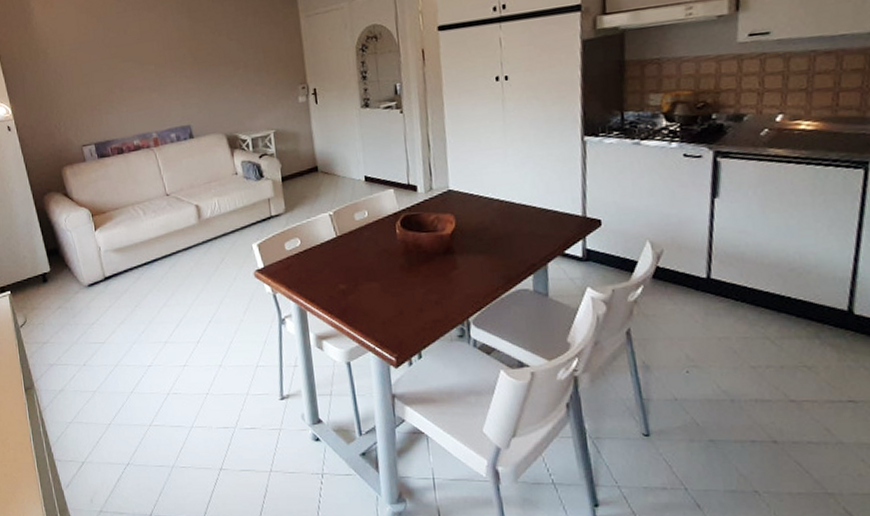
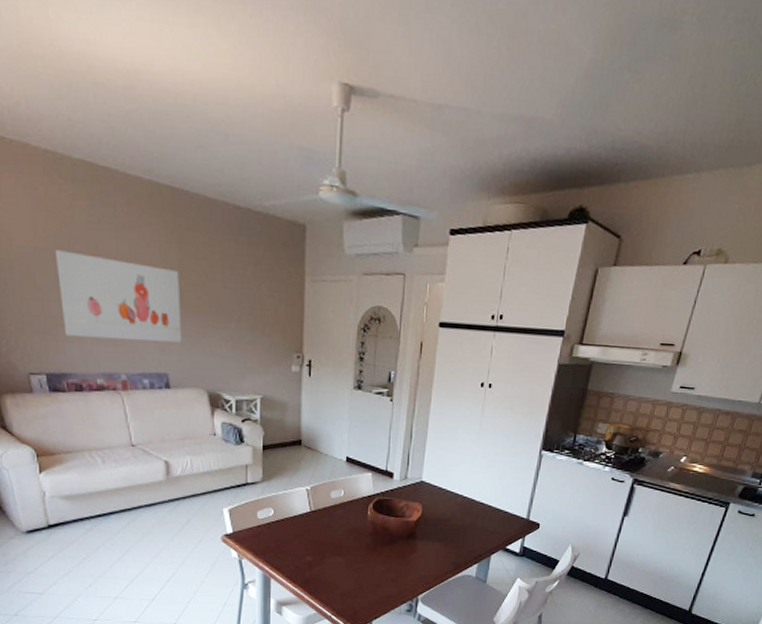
wall art: none [95,34,199,109] -> present [56,250,182,344]

